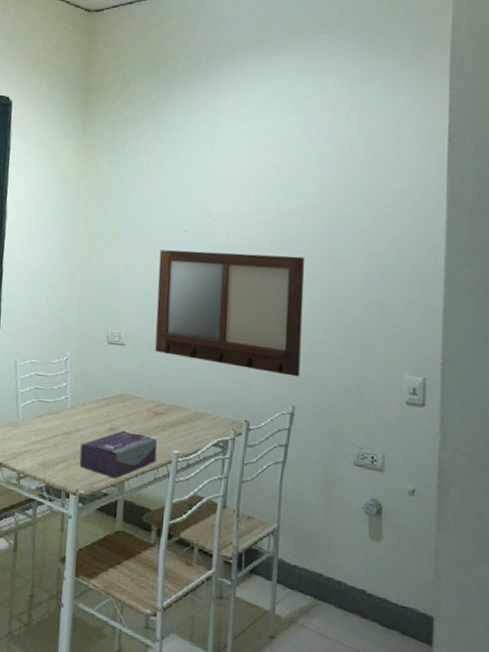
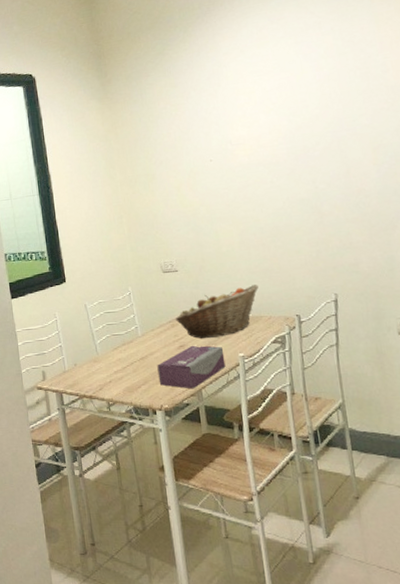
fruit basket: none [111,377,210,428] -> present [175,285,258,339]
writing board: present [155,250,305,377] -> none [192,162,336,272]

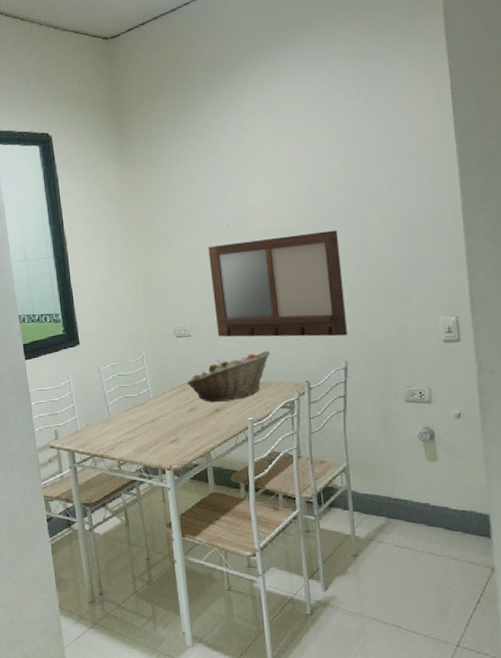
tissue box: present [157,345,226,389] -> none [167,408,235,451]
writing board: none [192,162,336,272] -> present [208,230,347,337]

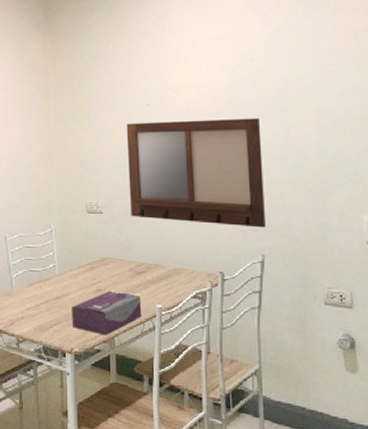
tissue box: none [167,408,235,451] -> present [71,290,142,336]
fruit basket: present [186,351,270,403] -> none [95,236,184,286]

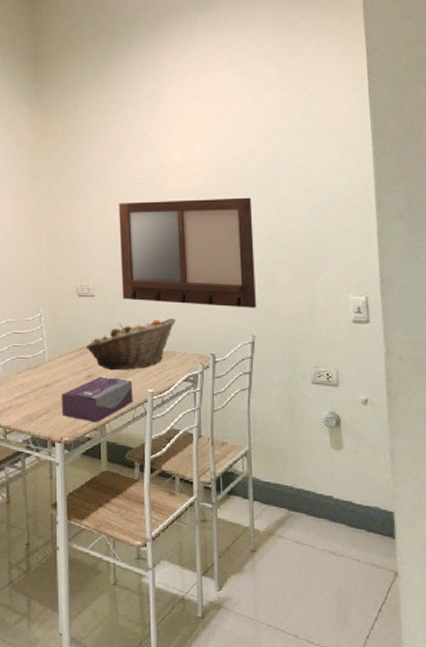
fruit basket: none [95,236,184,286] -> present [86,318,176,371]

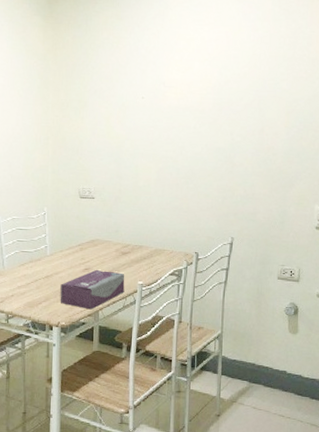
fruit basket: present [86,318,176,371] -> none [84,220,166,265]
writing board: present [119,197,256,308] -> none [120,114,240,214]

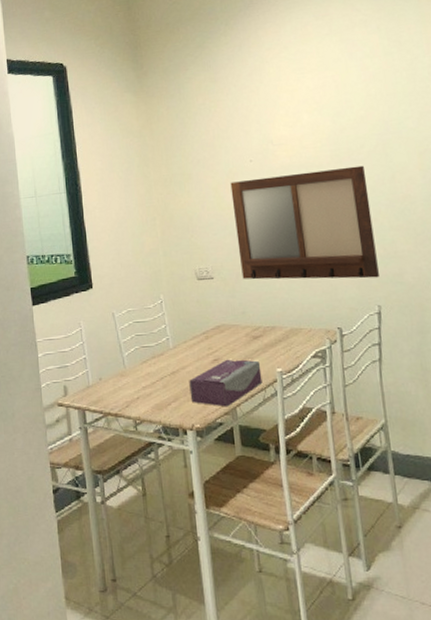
writing board: none [120,114,240,214] -> present [230,165,379,280]

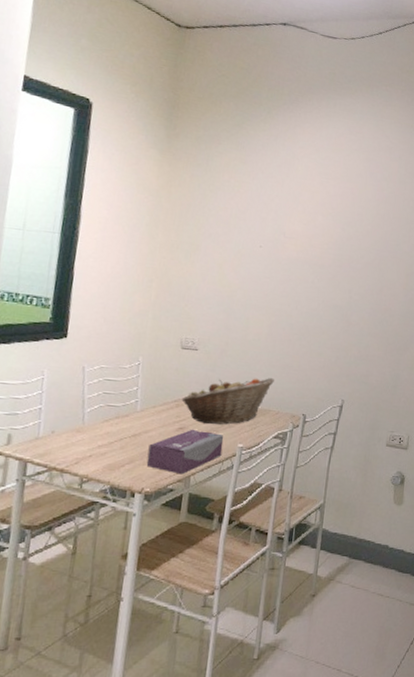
fruit basket: none [209,294,299,353] -> present [181,378,274,425]
writing board: present [230,165,379,280] -> none [226,262,359,375]

